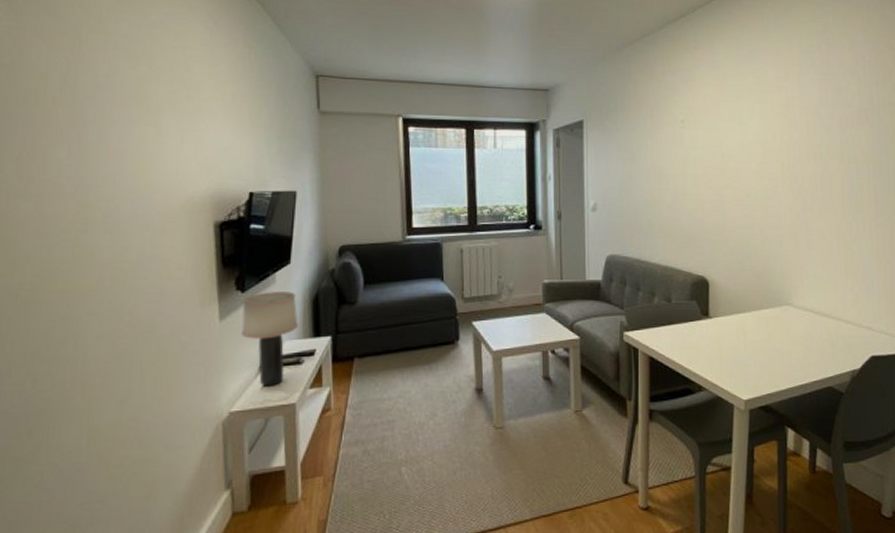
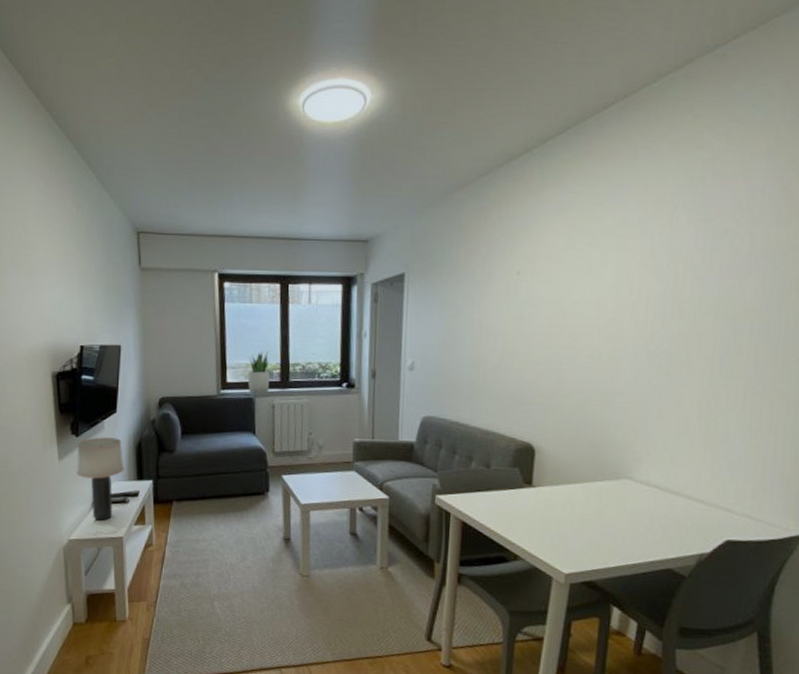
planter: none [435,196,457,238] -> present [248,352,270,394]

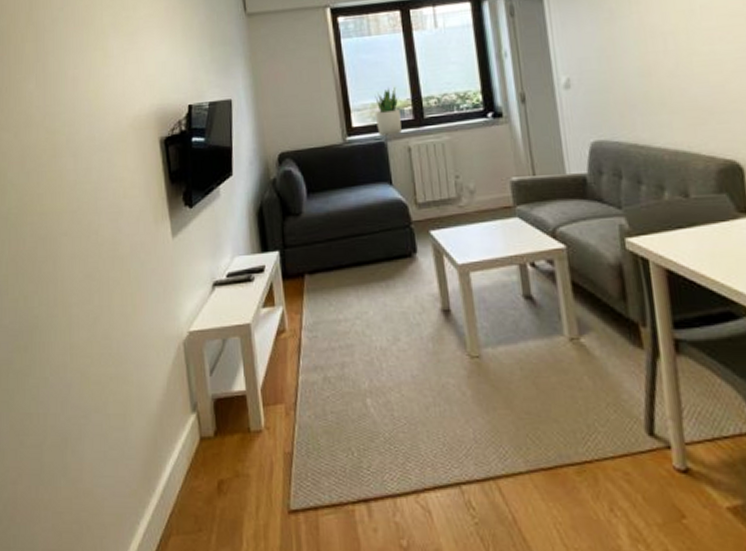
table lamp: present [77,437,124,521] -> none [192,205,246,305]

